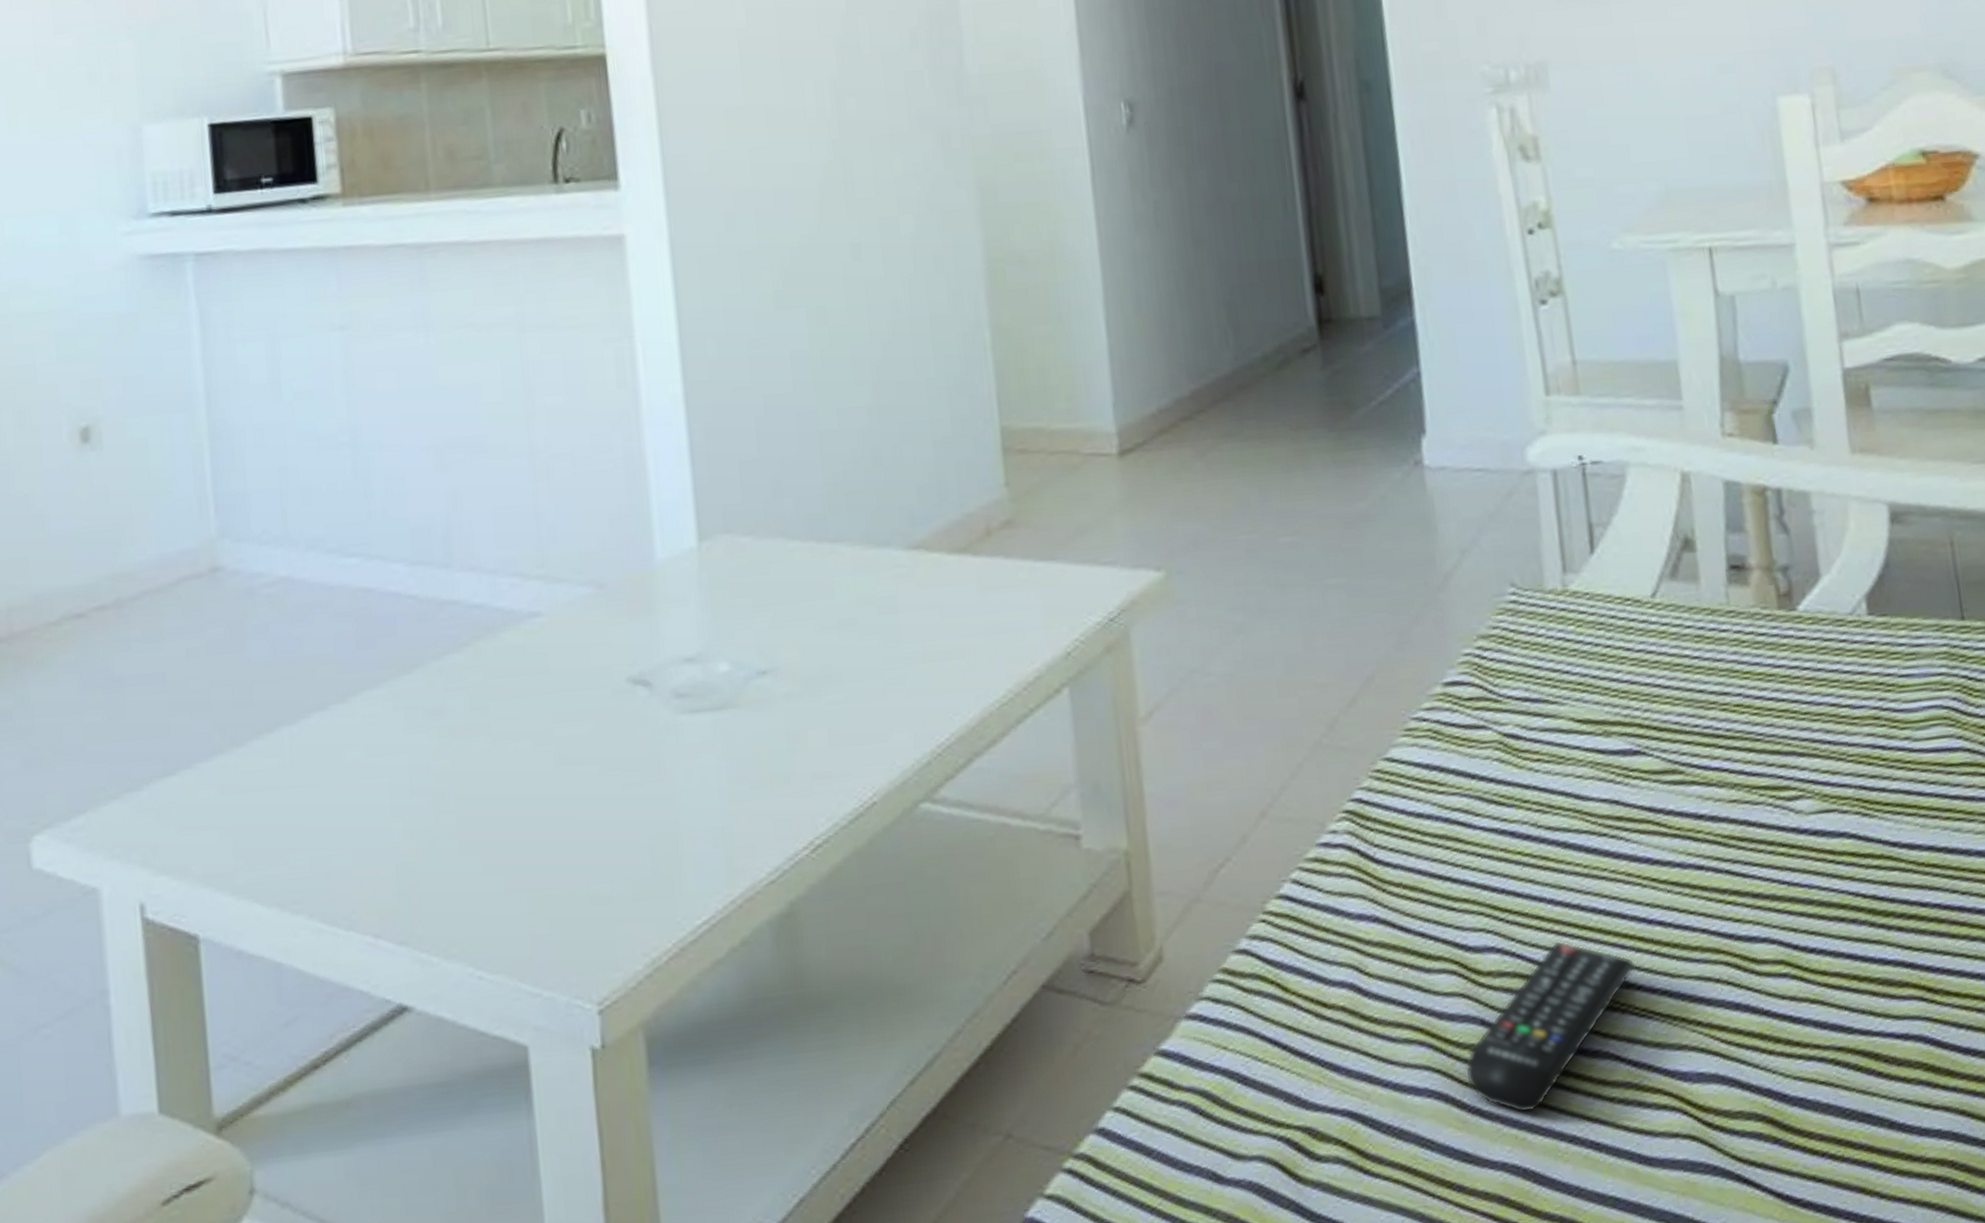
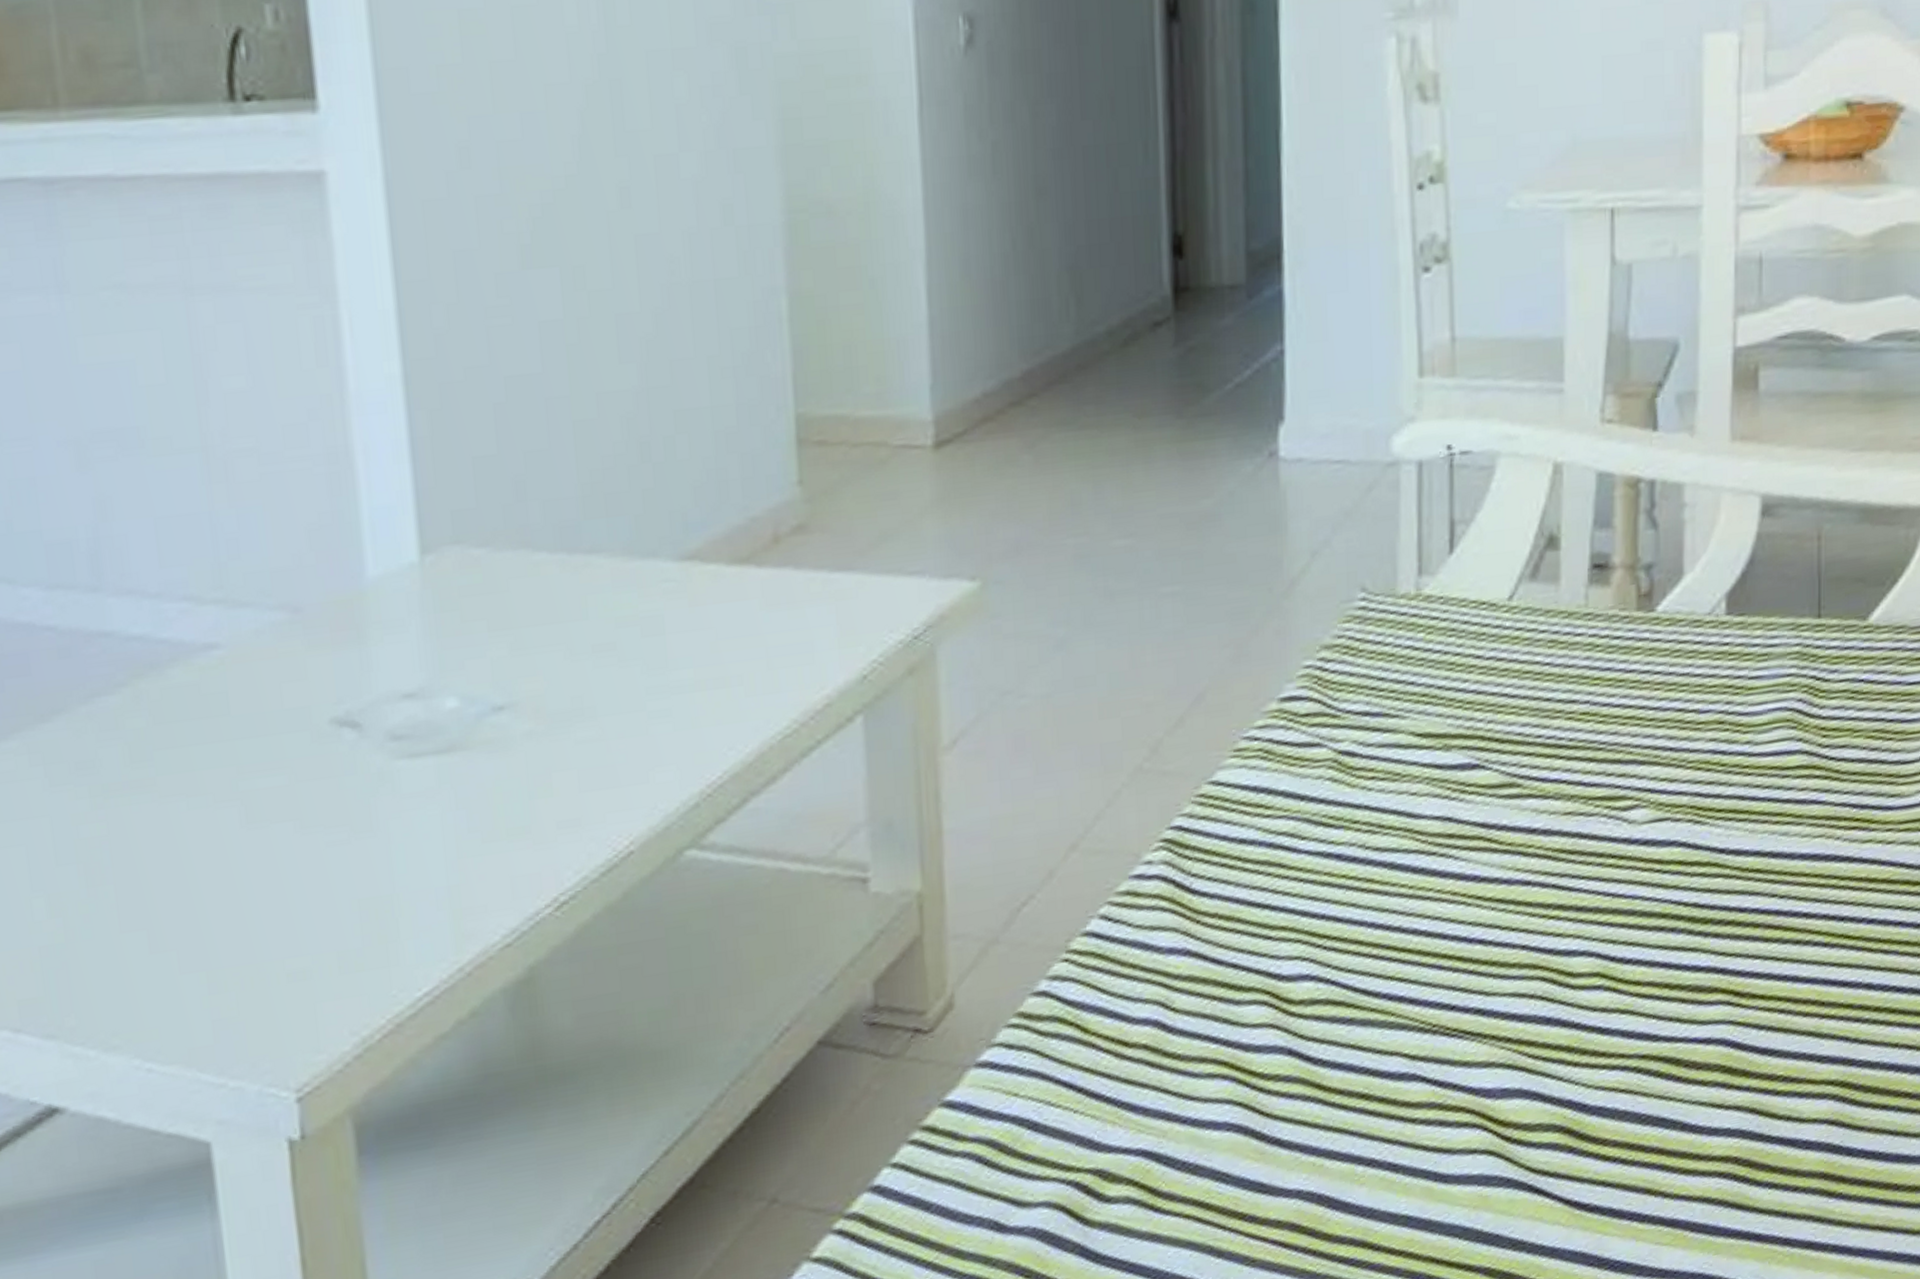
remote control: present [1465,941,1636,1114] -> none [1267,964,1451,1141]

